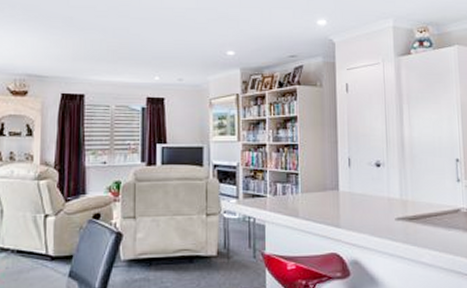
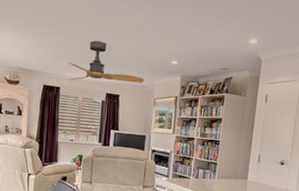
ceiling fan: none [93,33,195,85] -> present [68,40,144,83]

